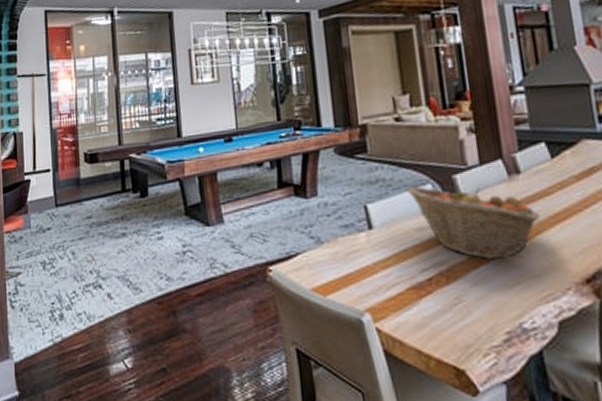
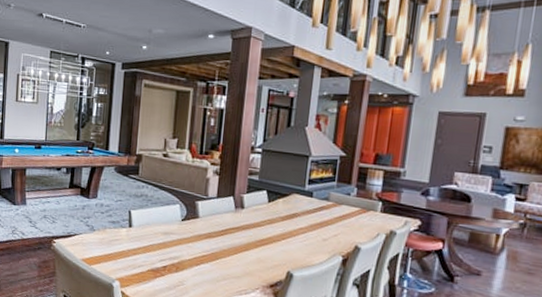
fruit basket: present [407,186,541,259] -> none [162,204,251,262]

